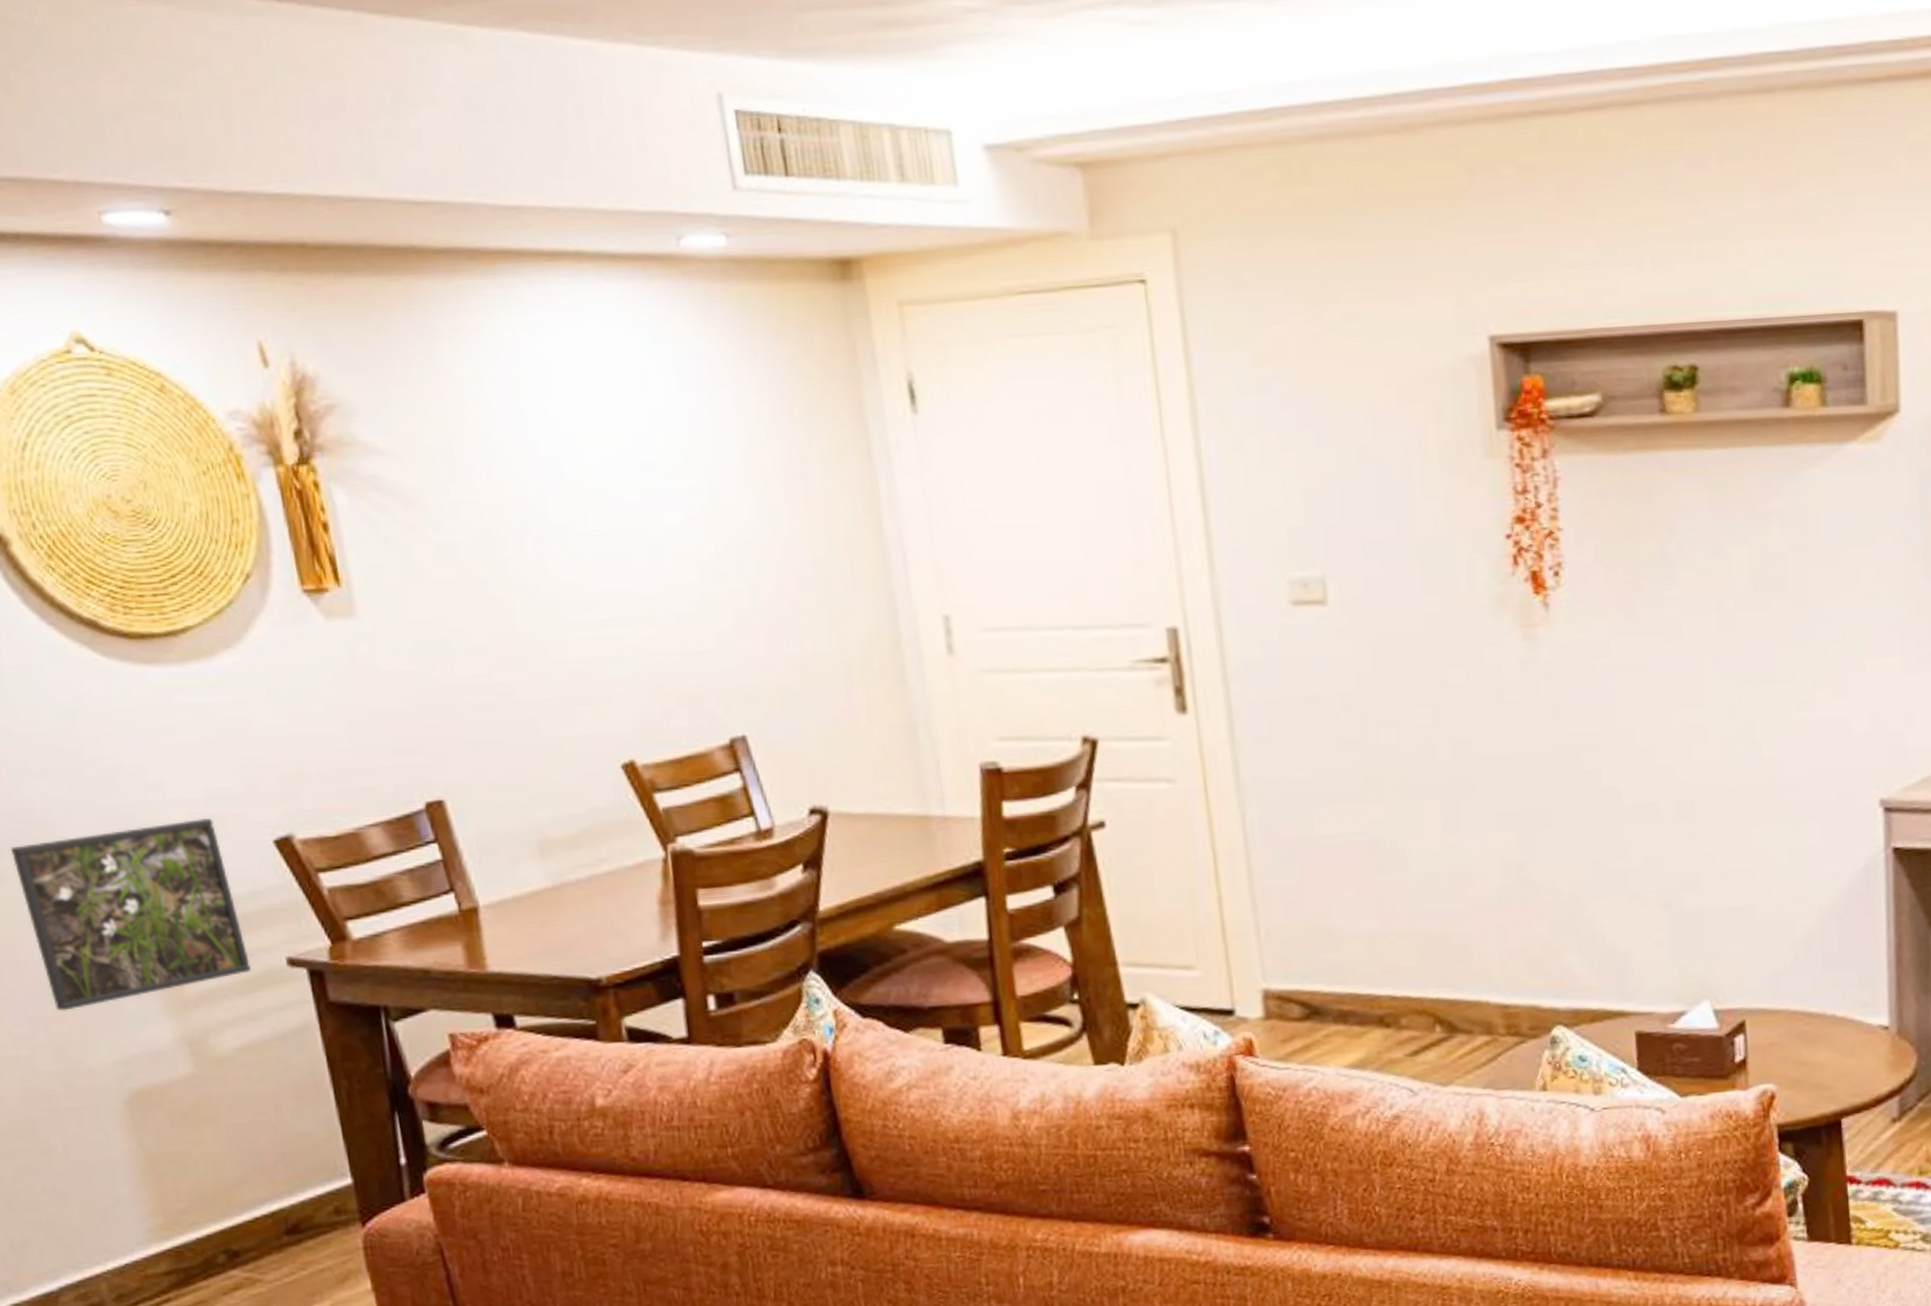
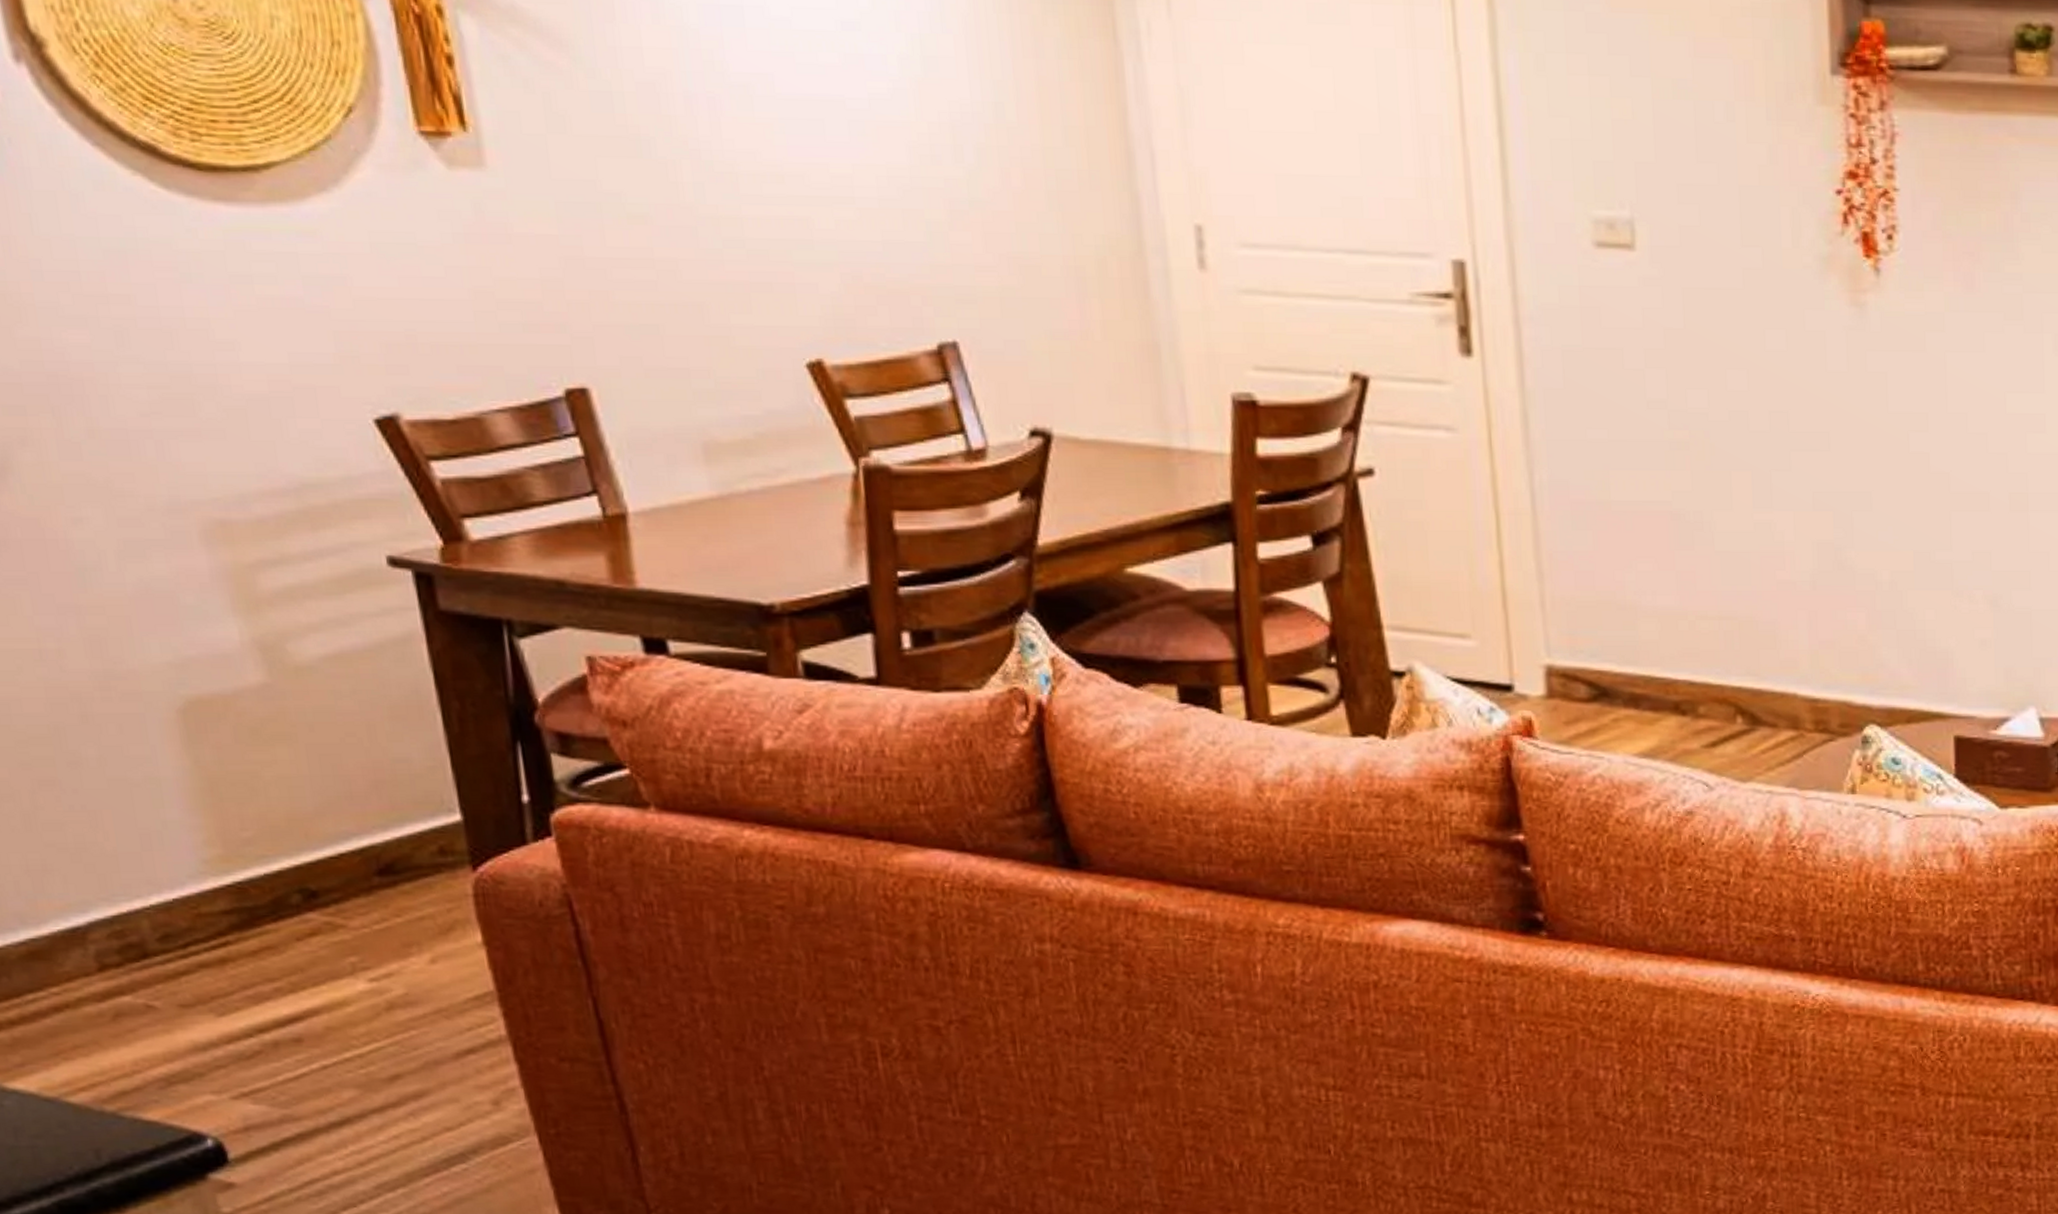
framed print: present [11,817,251,1012] -> none [38,387,342,602]

